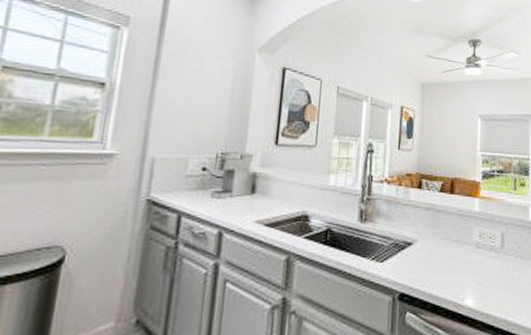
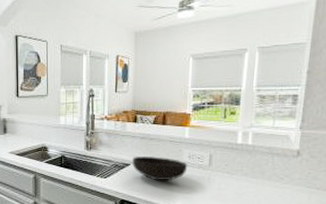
bowl: none [415,233,479,267] -> present [132,156,188,181]

